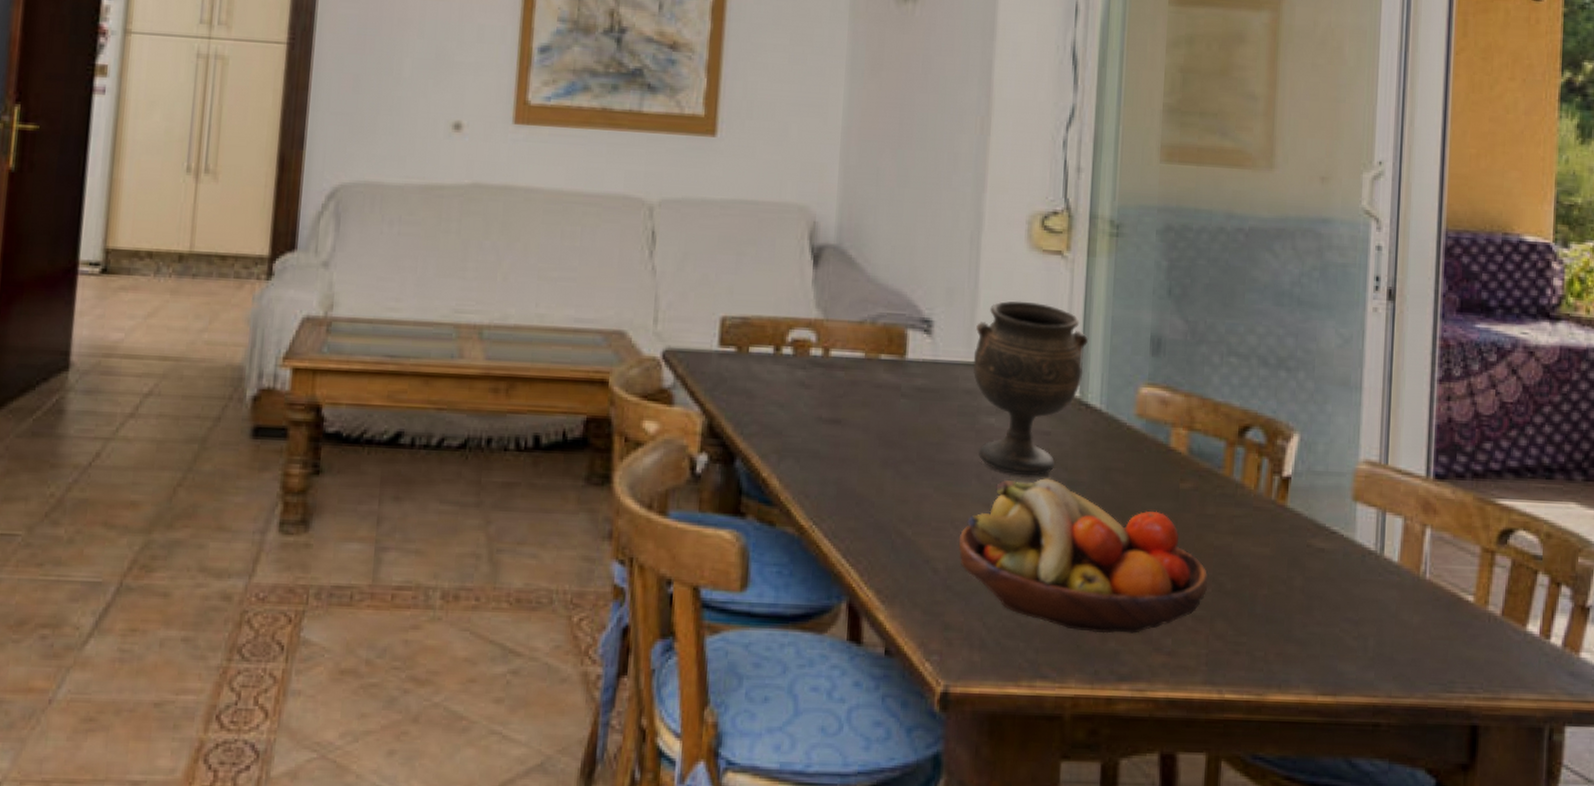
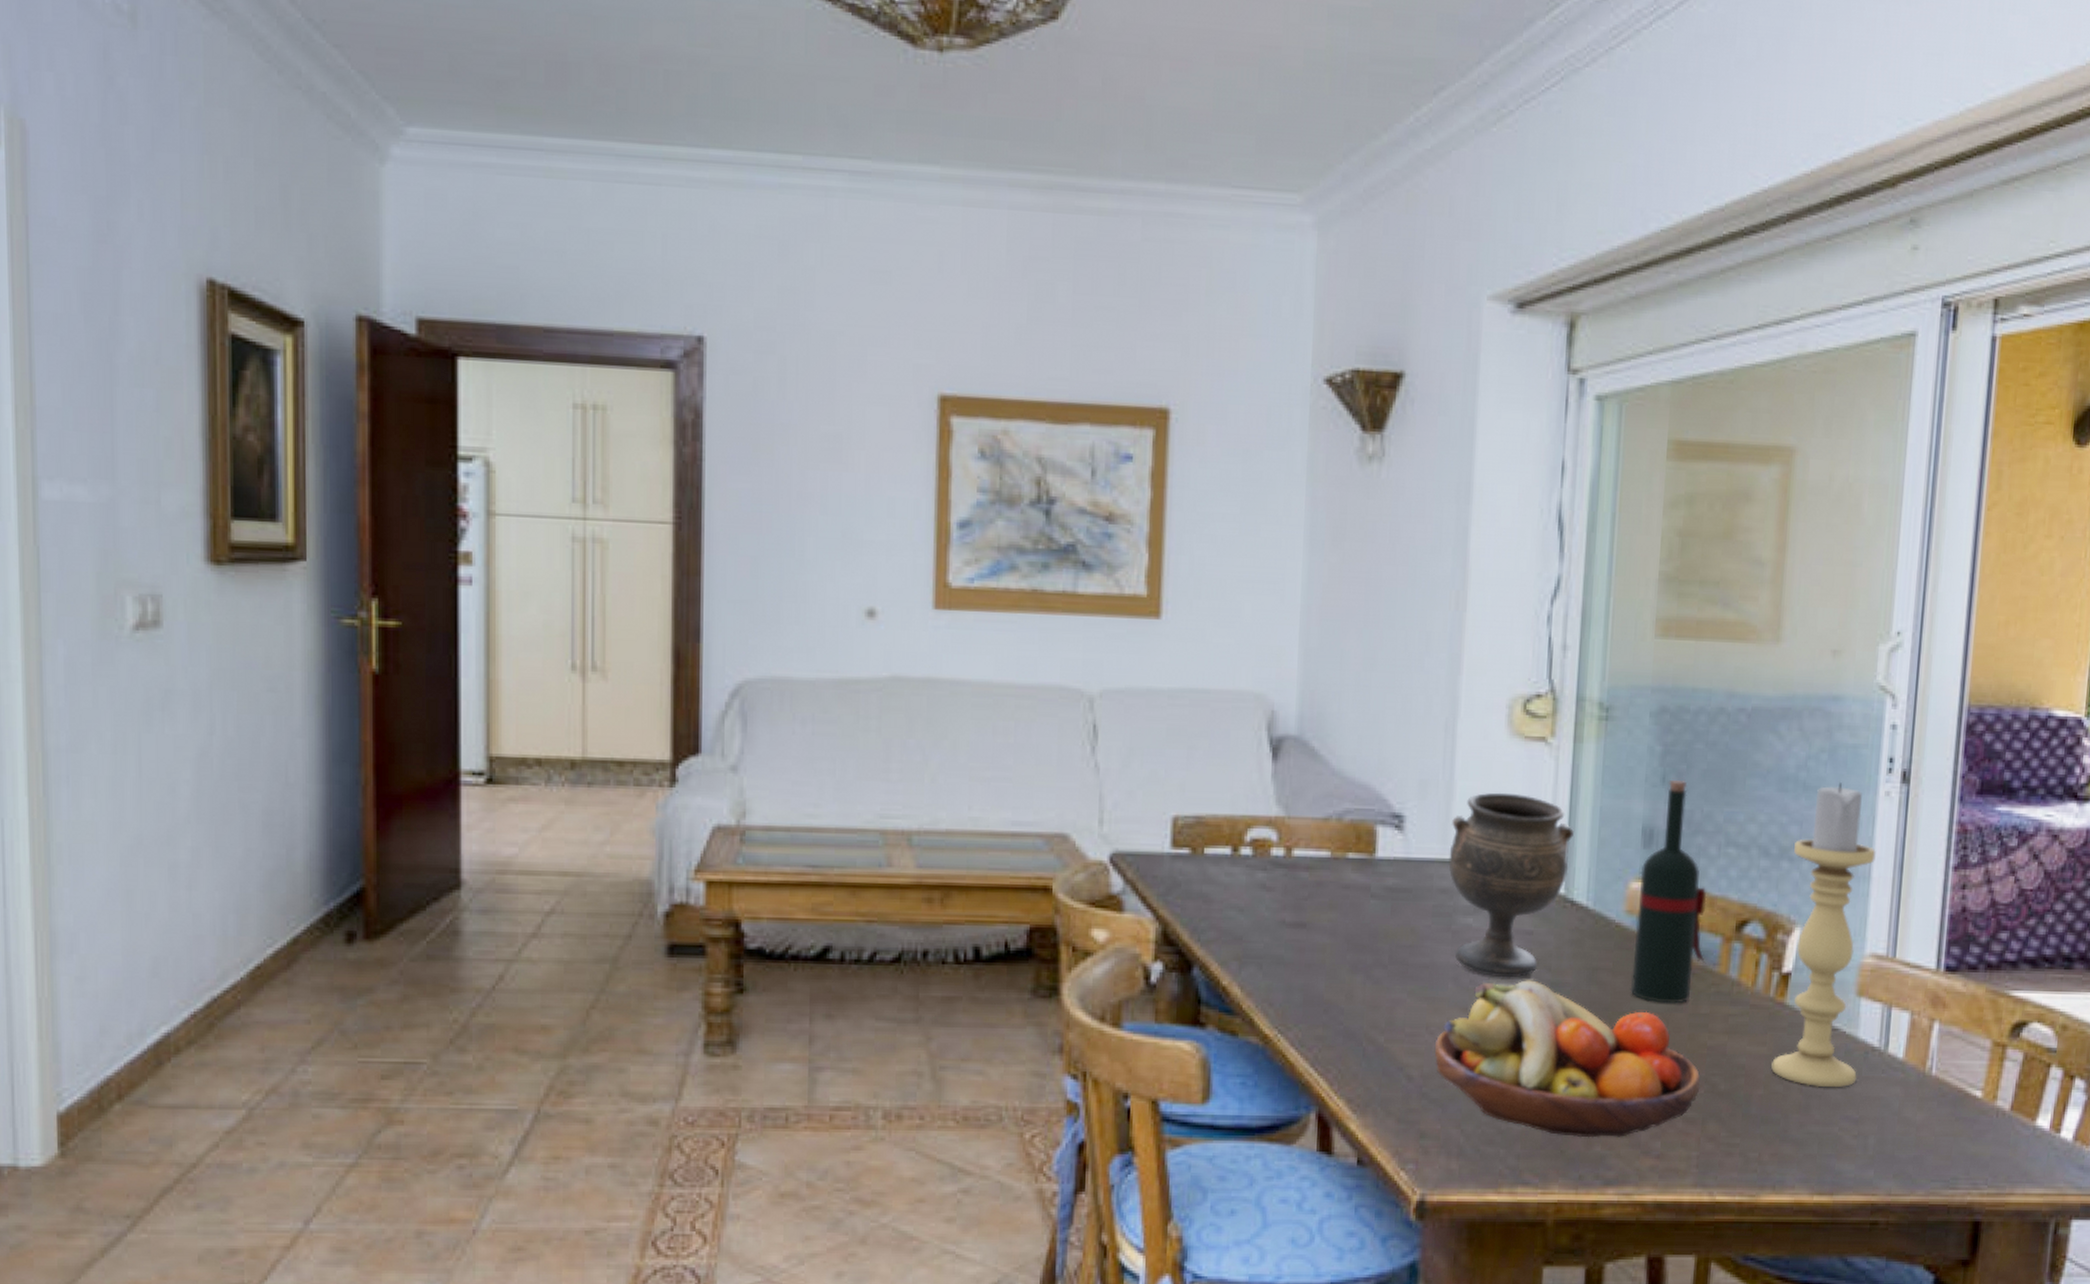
wine bottle: none [1141,293,1211,505] -> present [1630,779,1707,1004]
candle holder: none [1275,298,1366,589] -> present [1771,782,1876,1088]

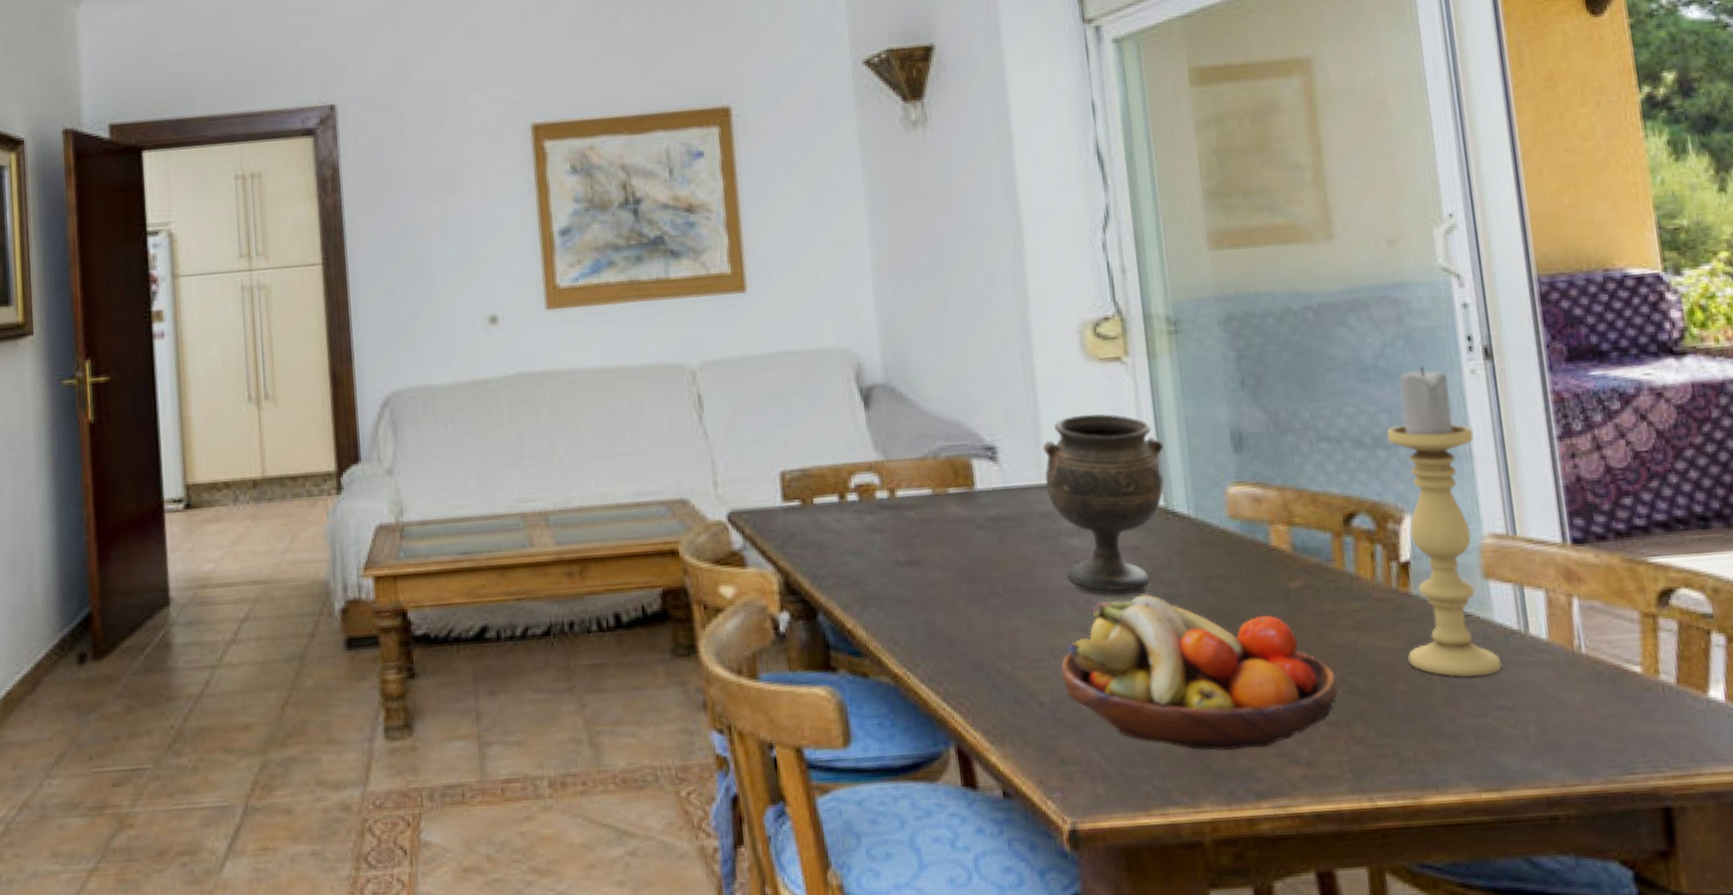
wine bottle: present [1630,779,1707,1004] -> none [1236,381,1319,606]

